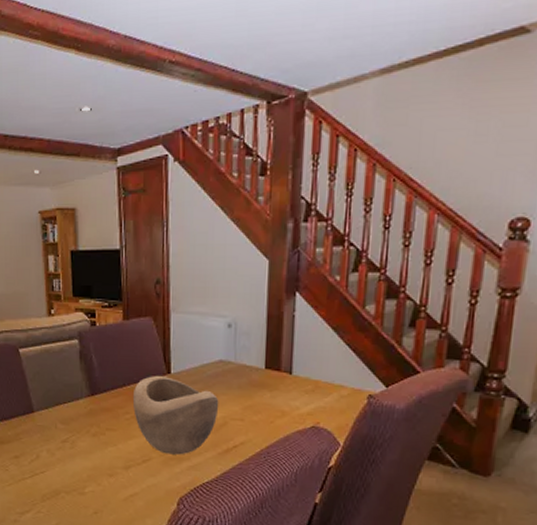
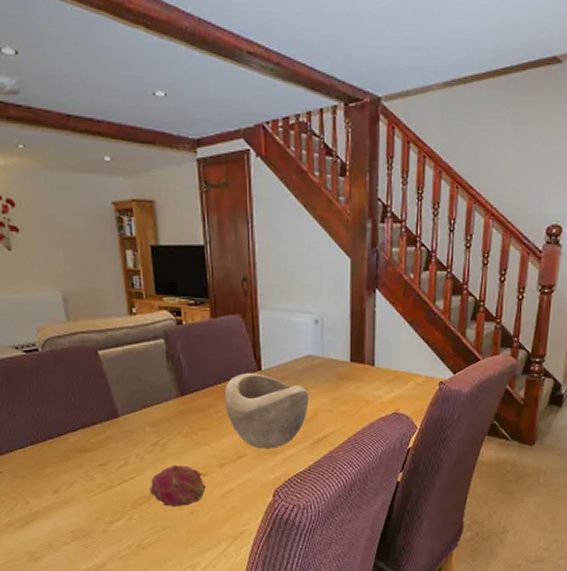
fruit: none [58,463,111,505] -> present [150,465,206,507]

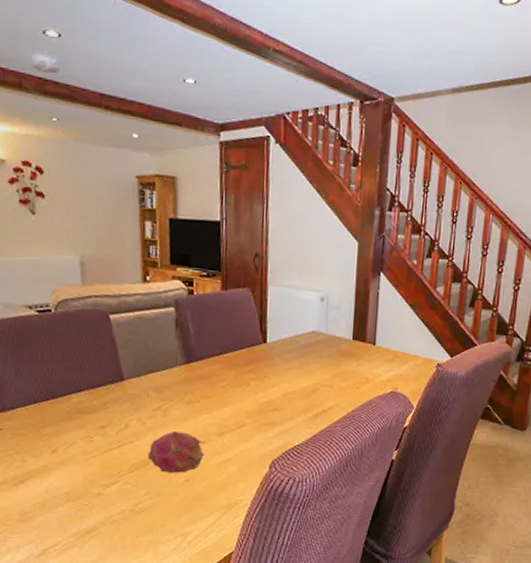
decorative bowl: present [224,372,309,449] -> none [228,344,311,420]

